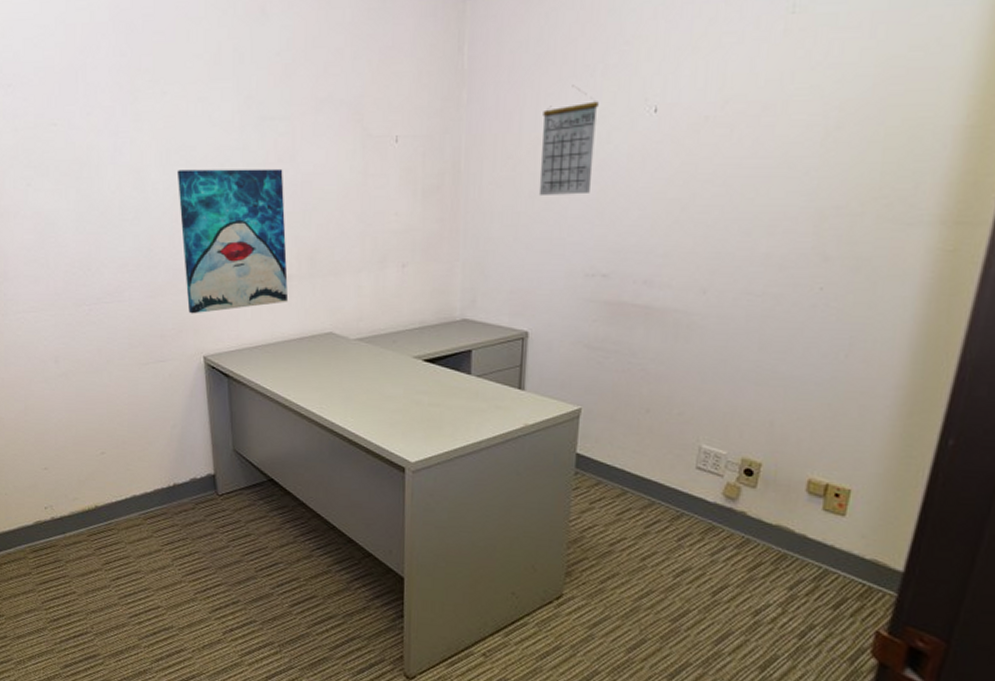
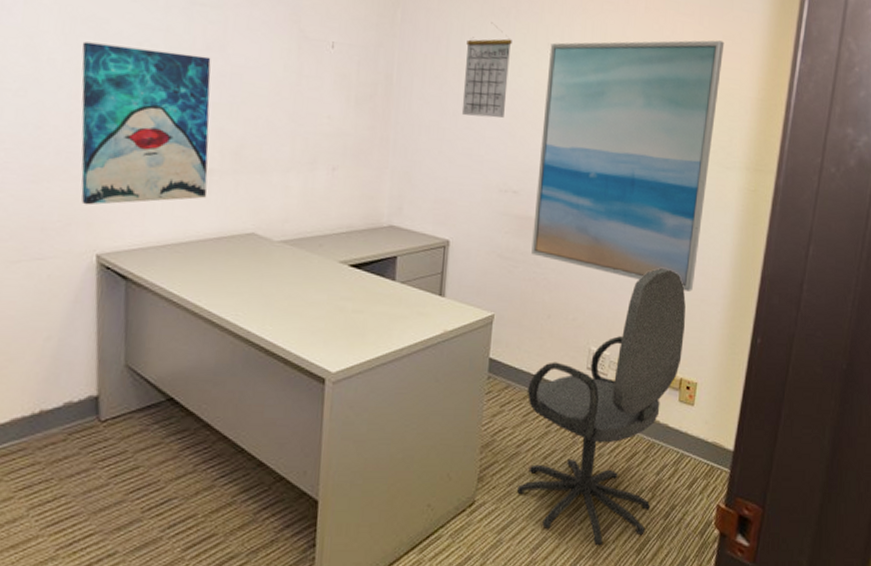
office chair: none [611,355,837,656] -> present [517,268,686,546]
wall art: none [625,54,911,382] -> present [531,40,725,291]

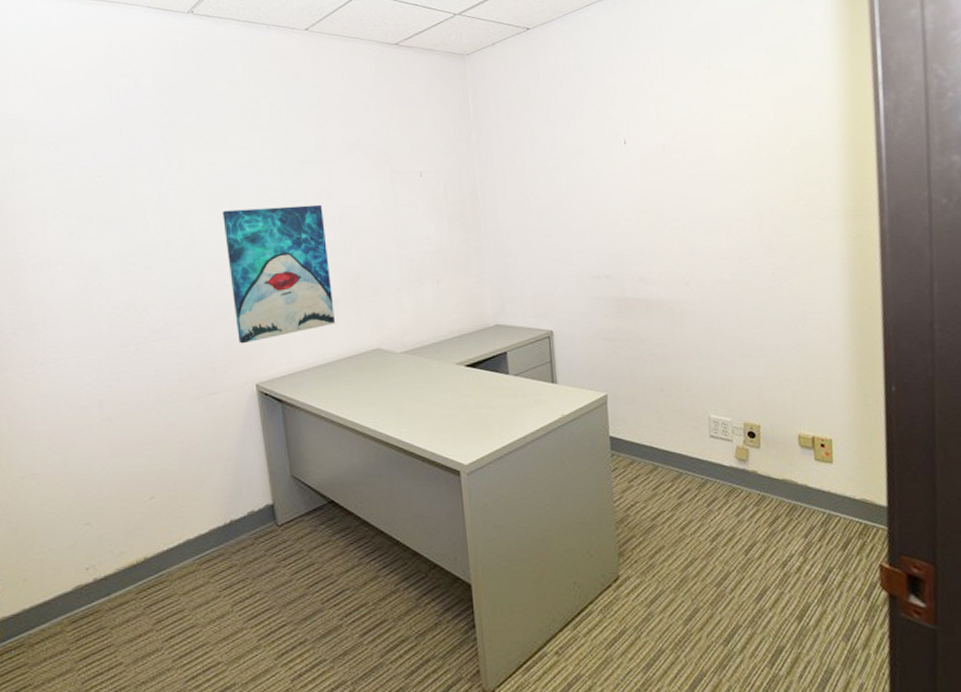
calendar: present [461,22,512,118] -> none [538,126,585,214]
office chair: present [517,268,686,546] -> none [653,328,810,614]
wall art: present [531,40,725,291] -> none [618,96,809,348]

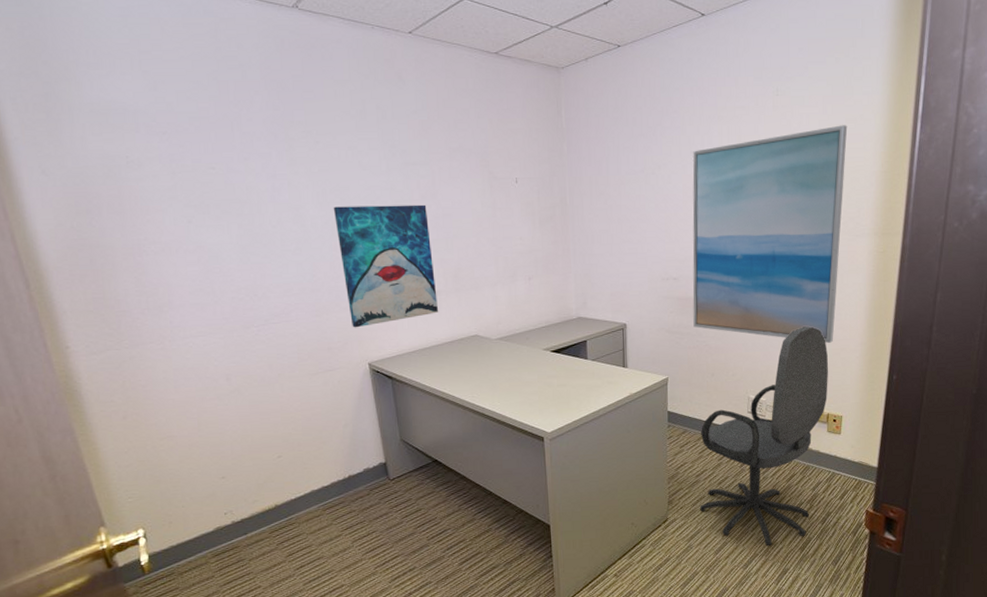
wall art: none [618,96,809,348] -> present [693,125,848,343]
office chair: none [653,328,810,614] -> present [700,326,828,546]

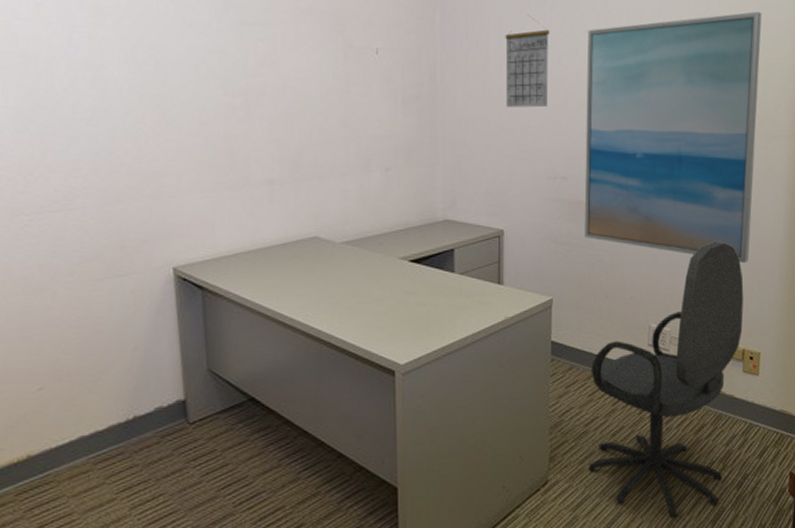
wall art: present [333,204,439,328] -> none [144,69,271,222]
calendar: none [622,141,661,221] -> present [505,15,549,108]

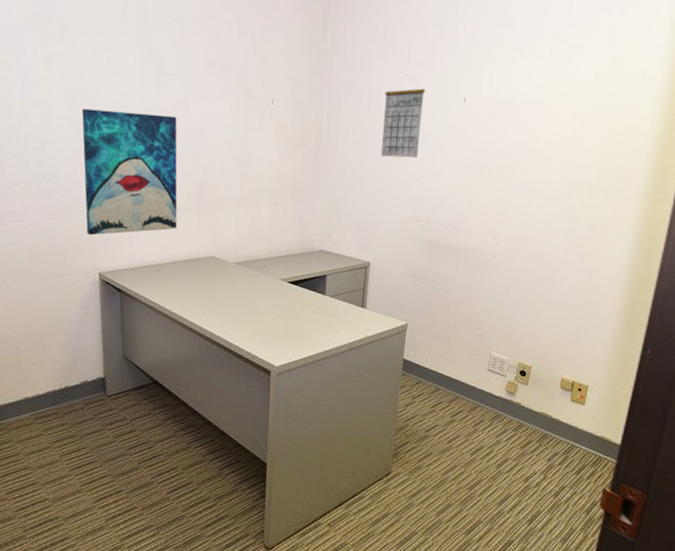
wall art: none [144,69,271,222] -> present [81,108,178,236]
wall art: present [584,11,762,263] -> none [440,79,627,307]
office chair: present [589,242,744,518] -> none [426,286,580,515]

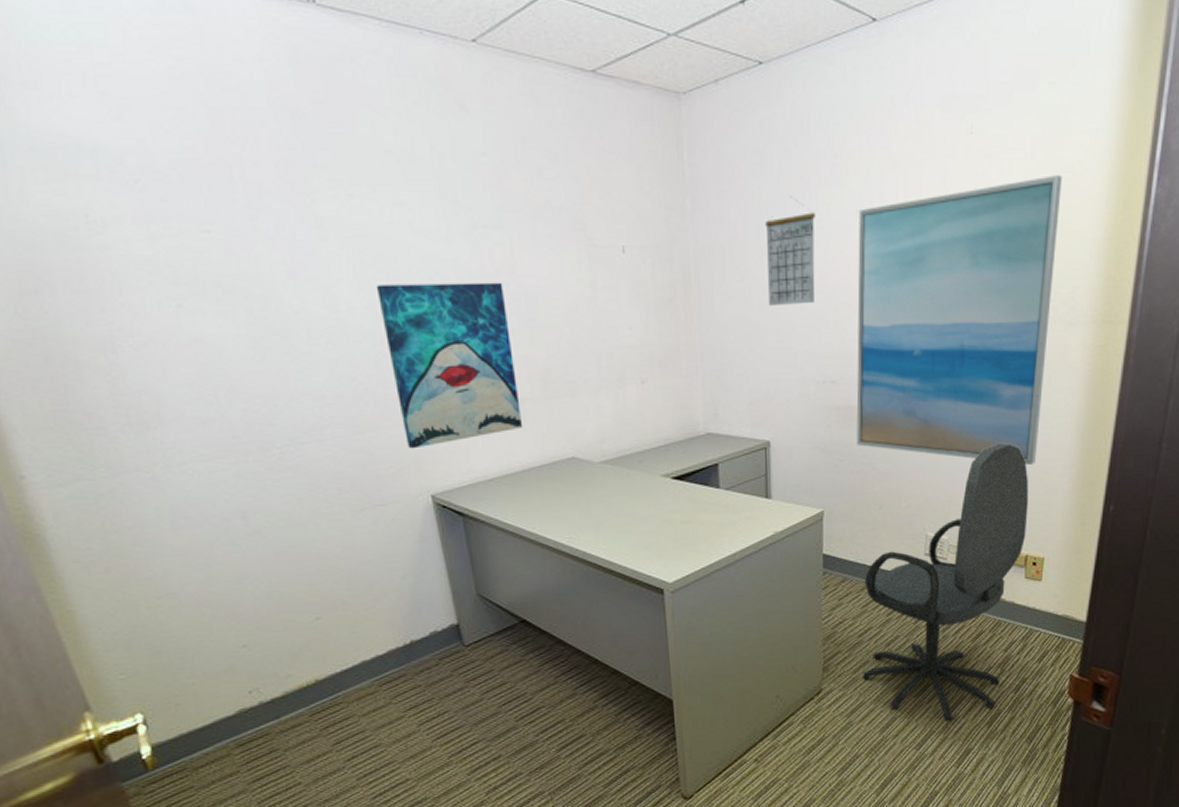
office chair: none [426,286,580,515] -> present [863,443,1028,721]
wall art: none [440,79,627,307] -> present [856,175,1063,465]

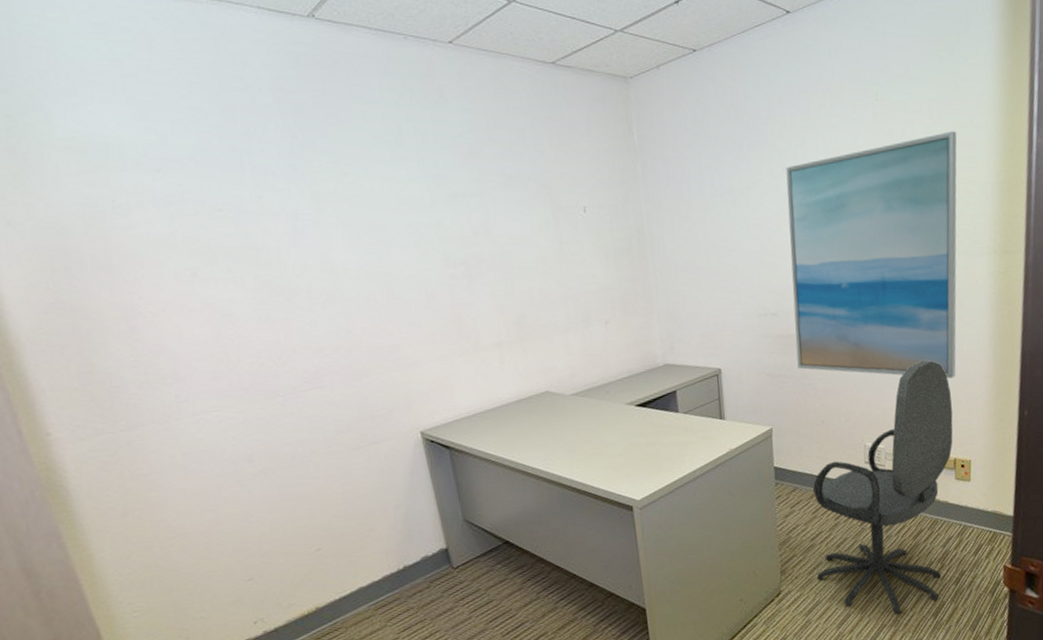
wall art: present [376,282,524,449] -> none [368,242,502,391]
calendar: present [765,196,815,305] -> none [706,158,753,251]

